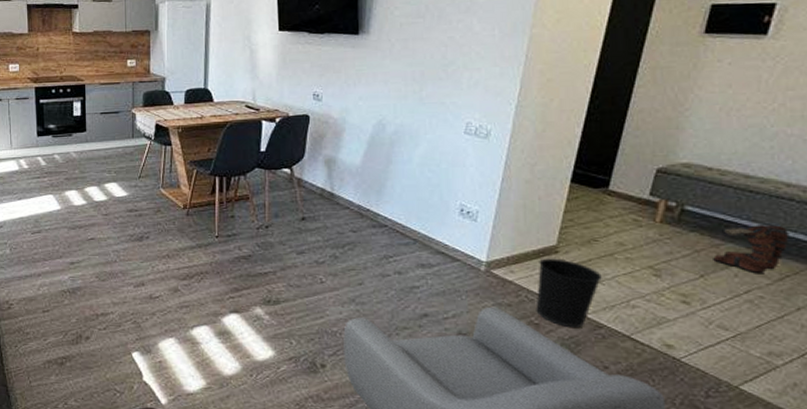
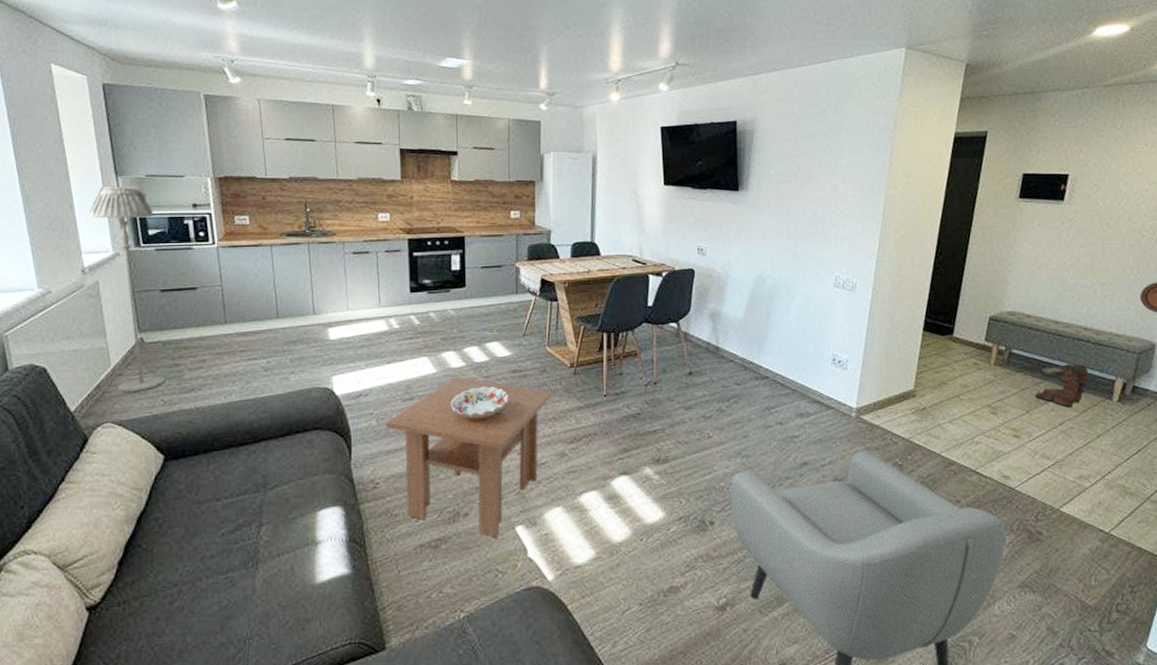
coffee table: none [18,214,166,360] -> present [386,377,552,537]
decorative bowl: none [73,223,126,252] -> present [450,386,509,419]
wastebasket: present [536,258,602,329] -> none [899,402,951,467]

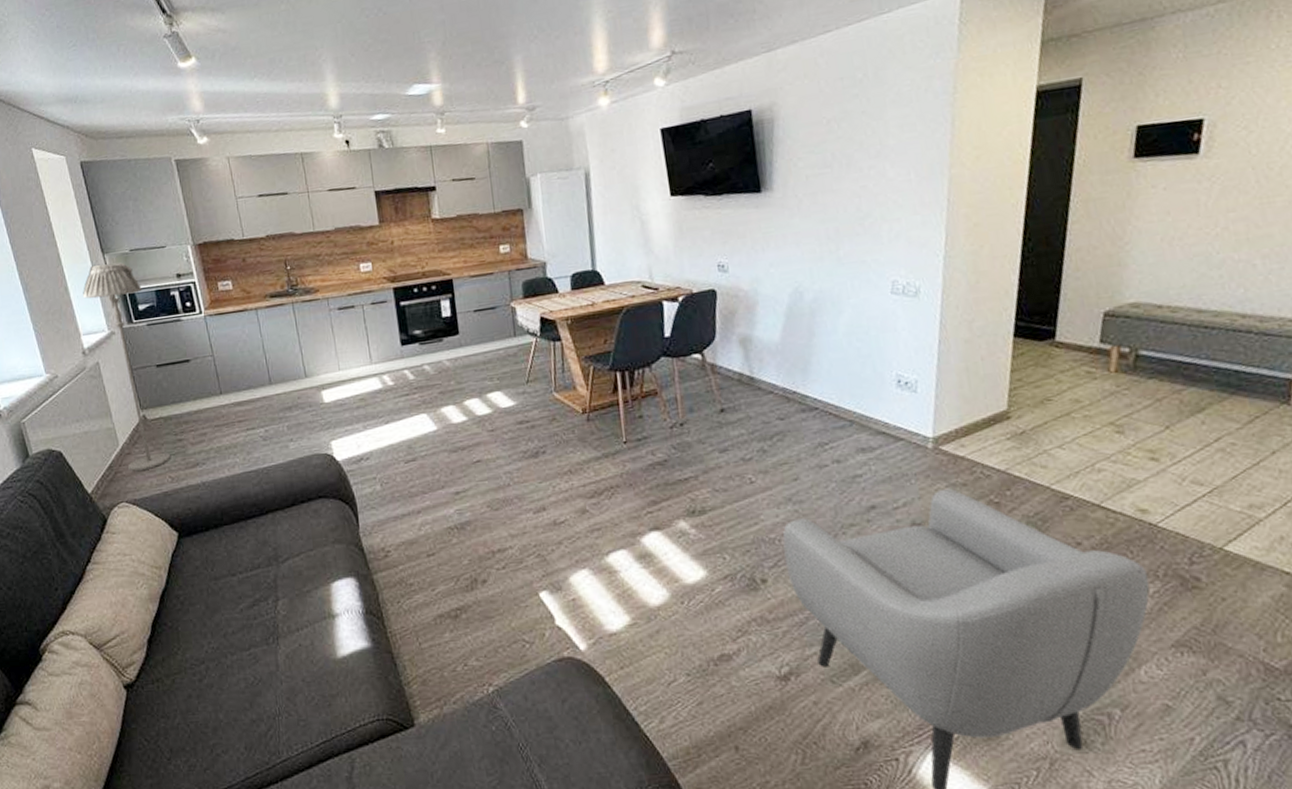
coffee table: present [386,377,552,537] -> none [390,433,565,605]
decorative bowl: present [450,386,509,419] -> none [455,440,518,478]
boots: present [1035,364,1089,408] -> none [1176,362,1253,419]

